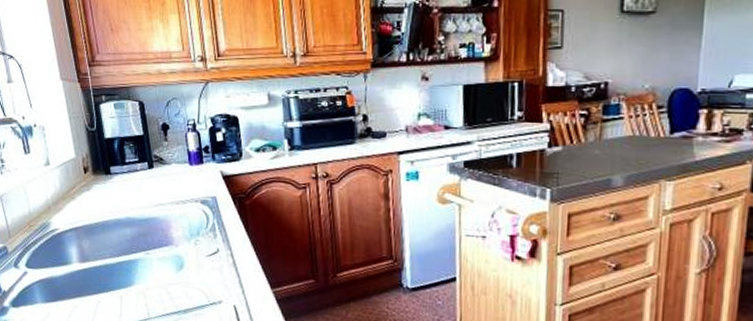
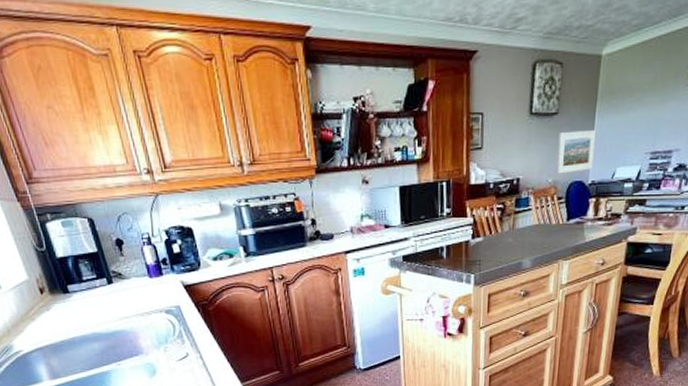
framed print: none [654,32,705,80] -> present [556,131,596,174]

